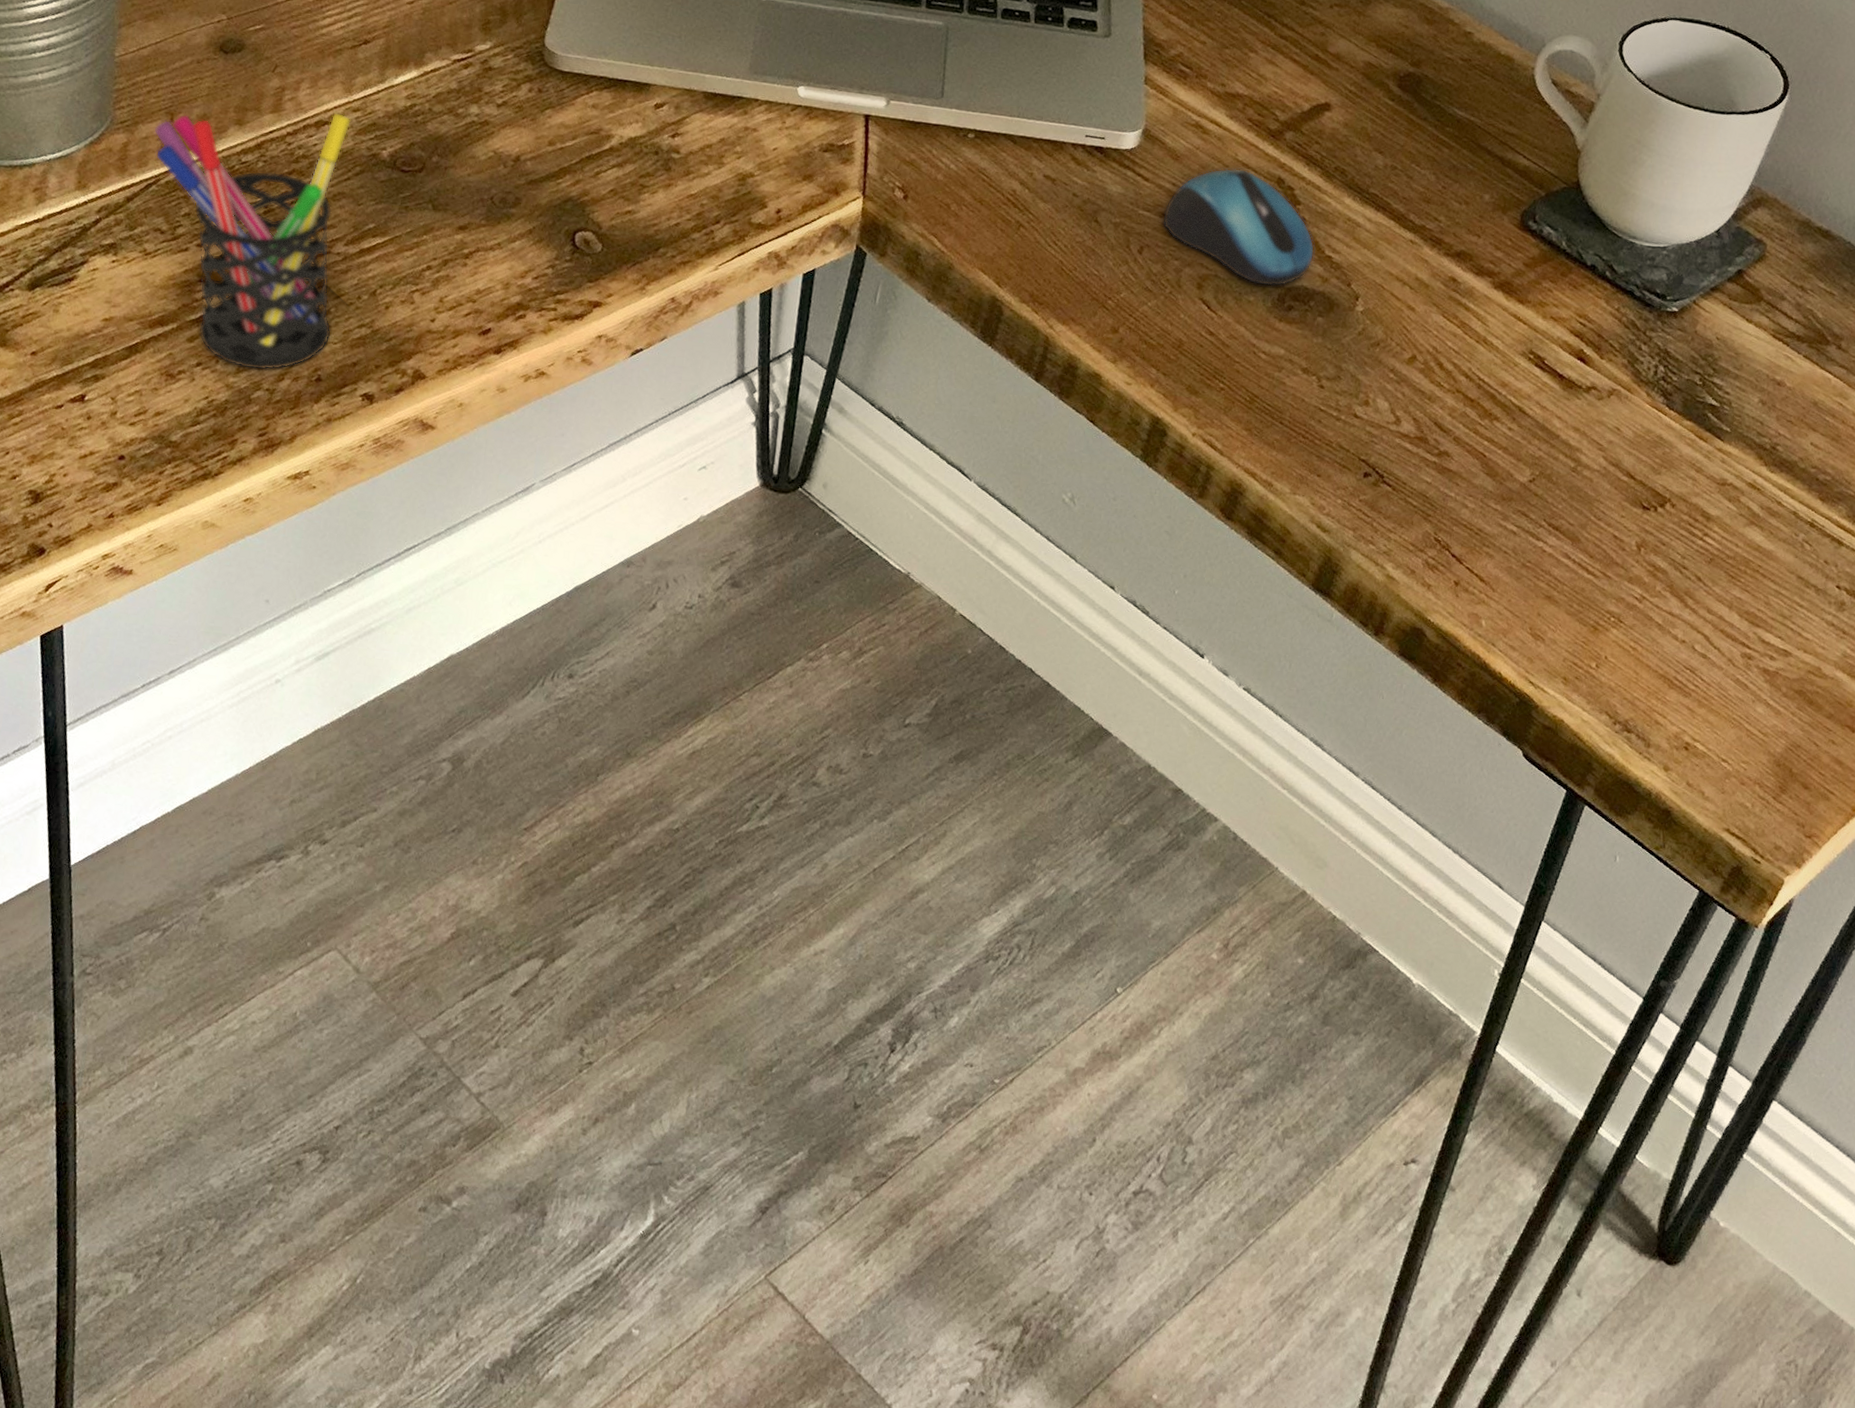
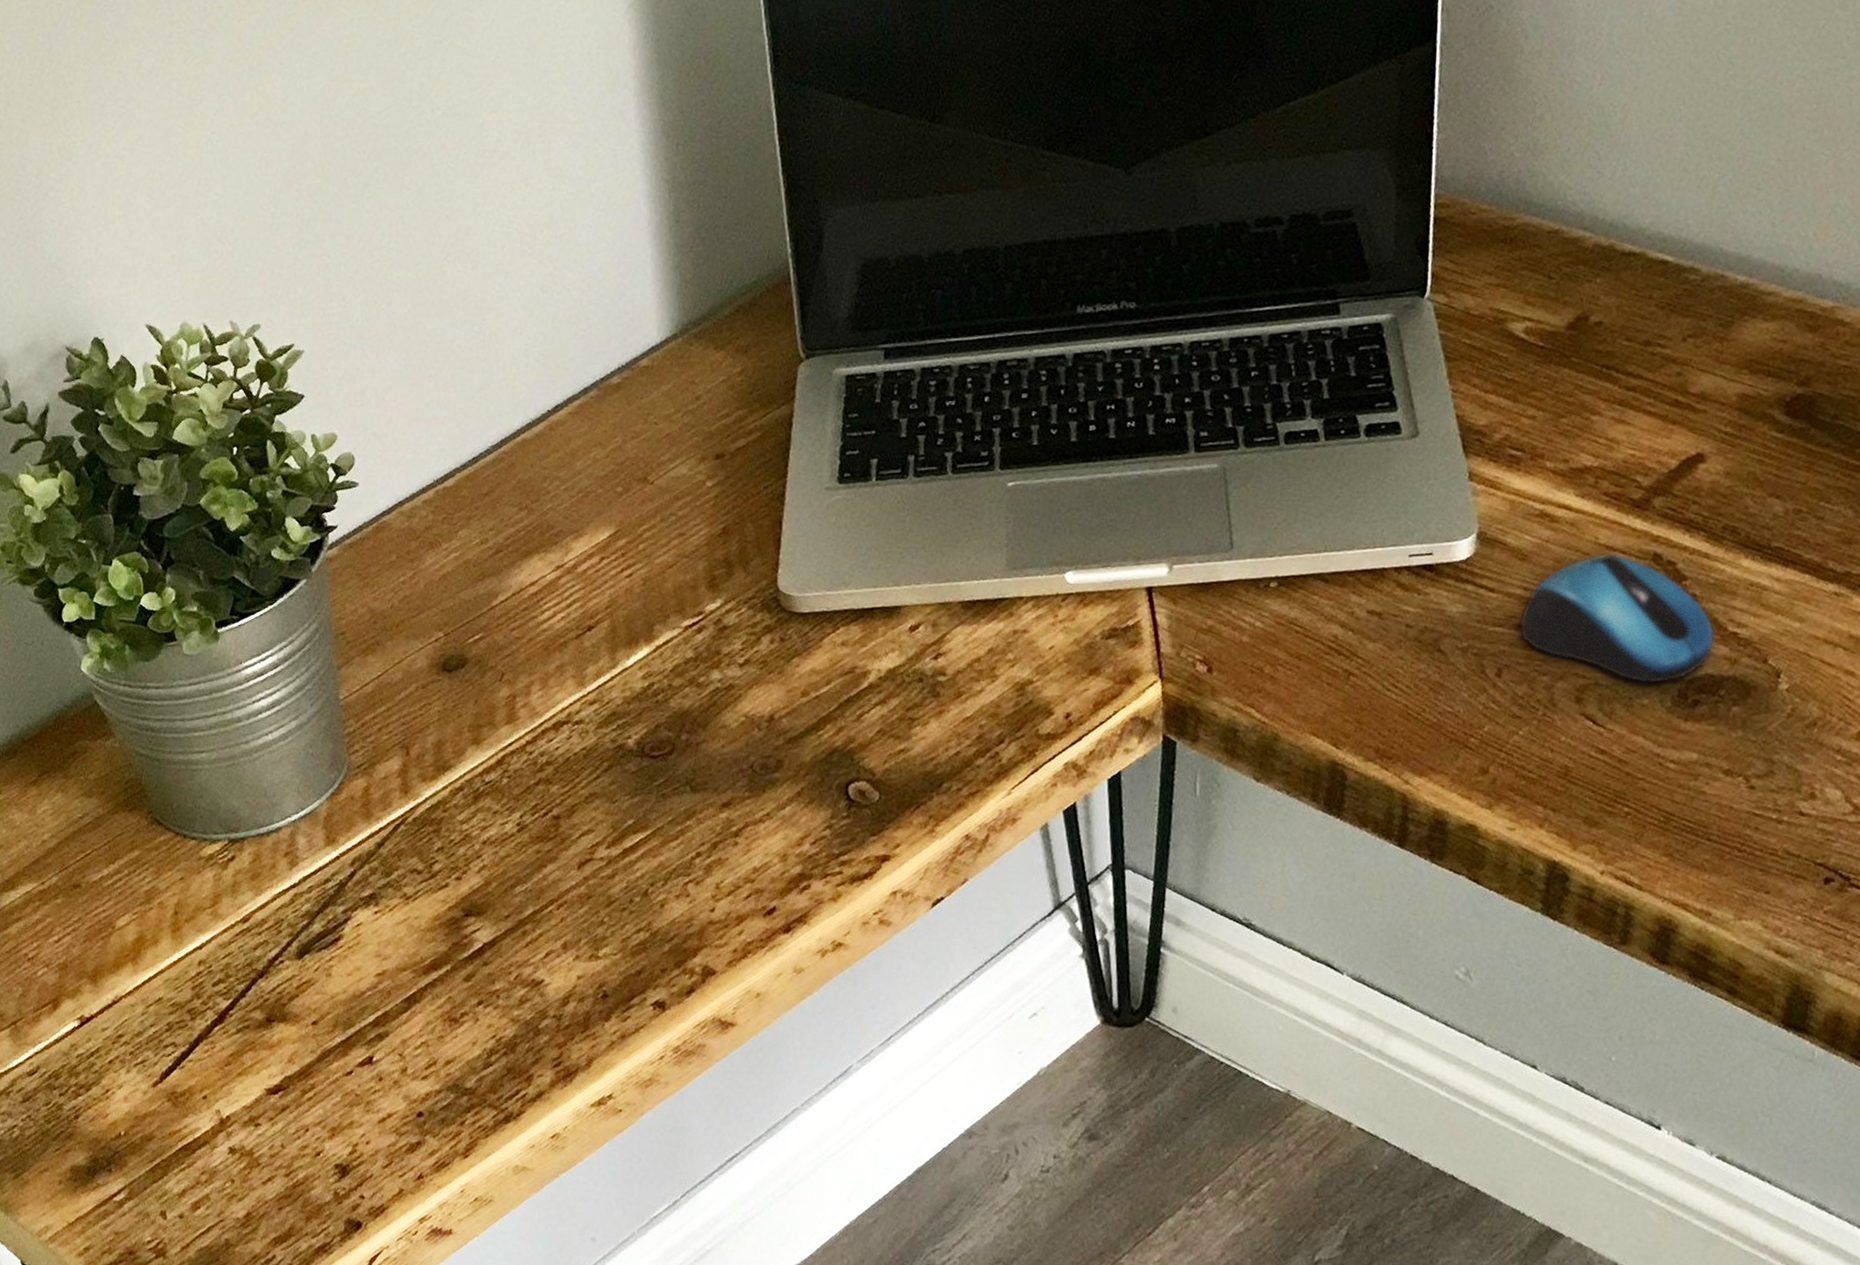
pen holder: present [154,112,352,370] -> none [392,709,609,999]

